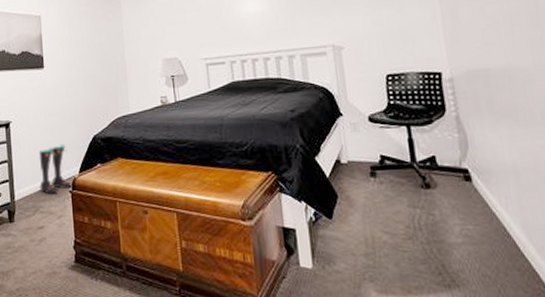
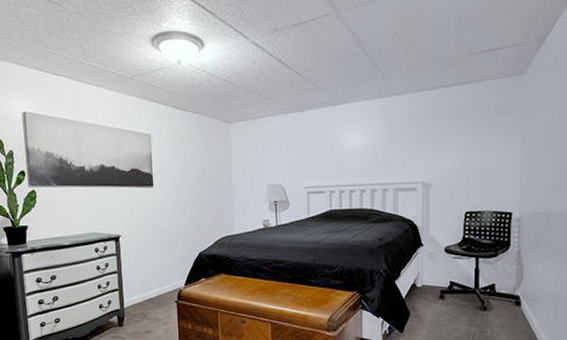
boots: present [38,144,73,194] -> none [147,258,179,303]

